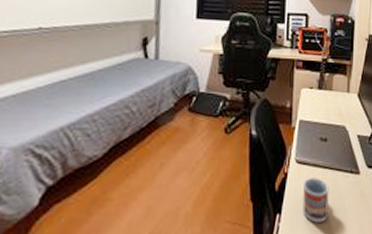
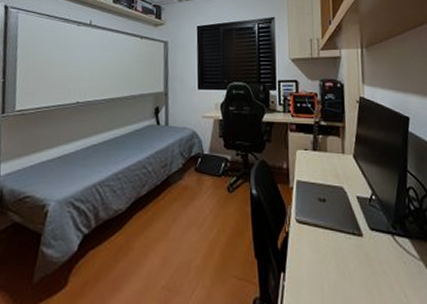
cup: present [302,177,329,223] -> none [305,238,333,284]

